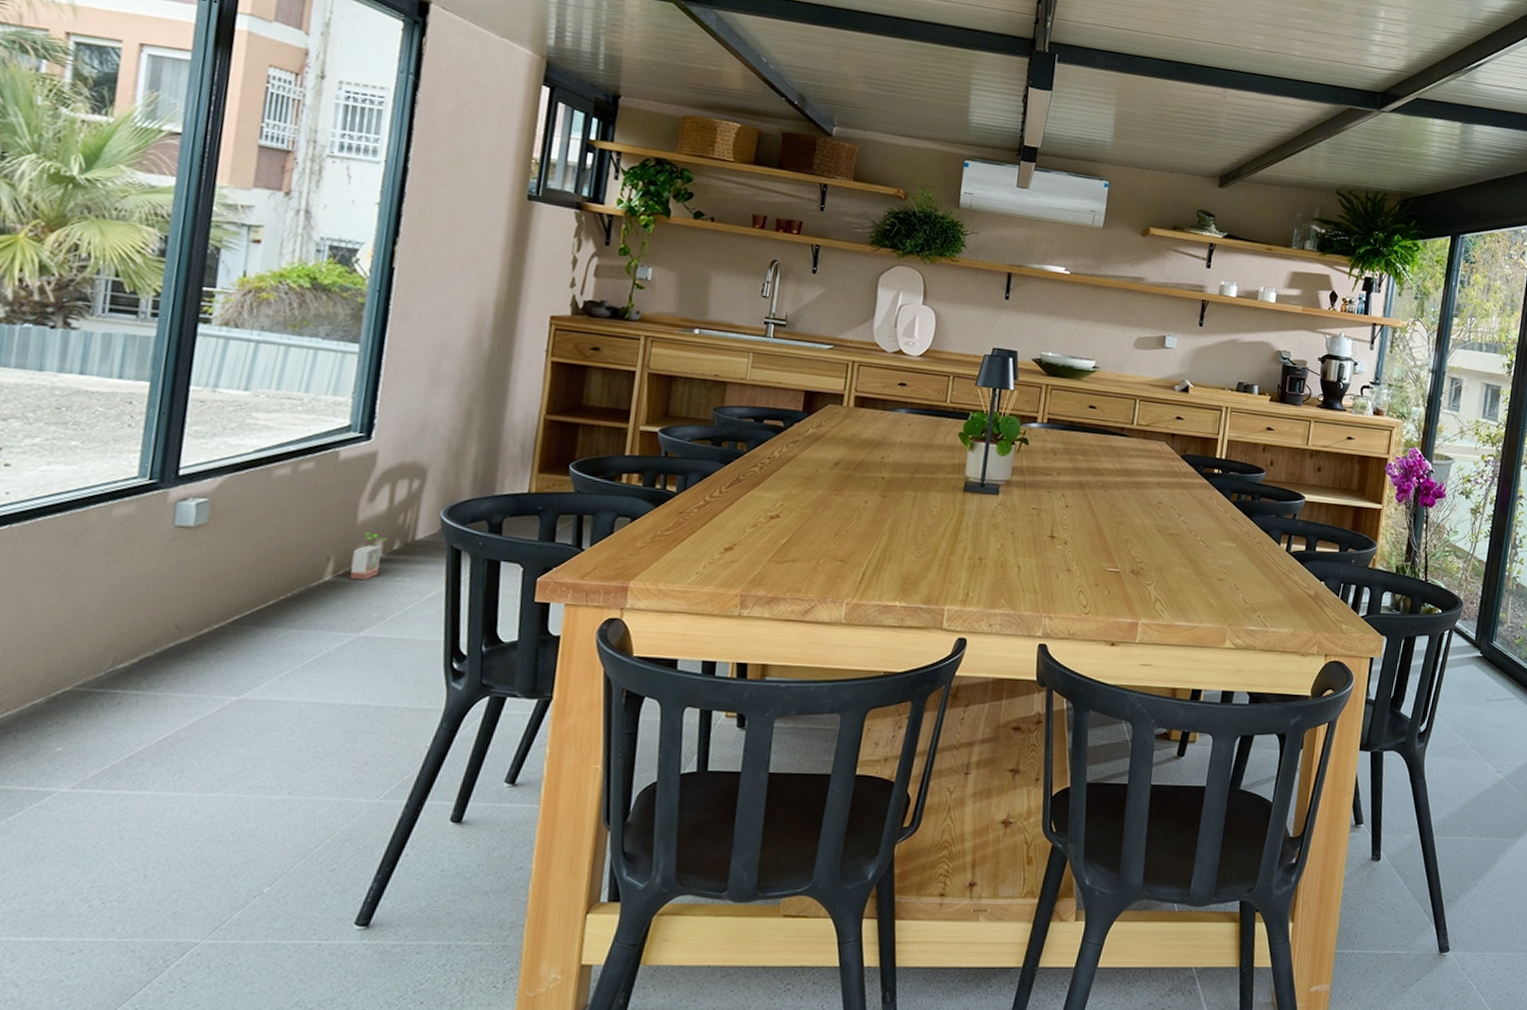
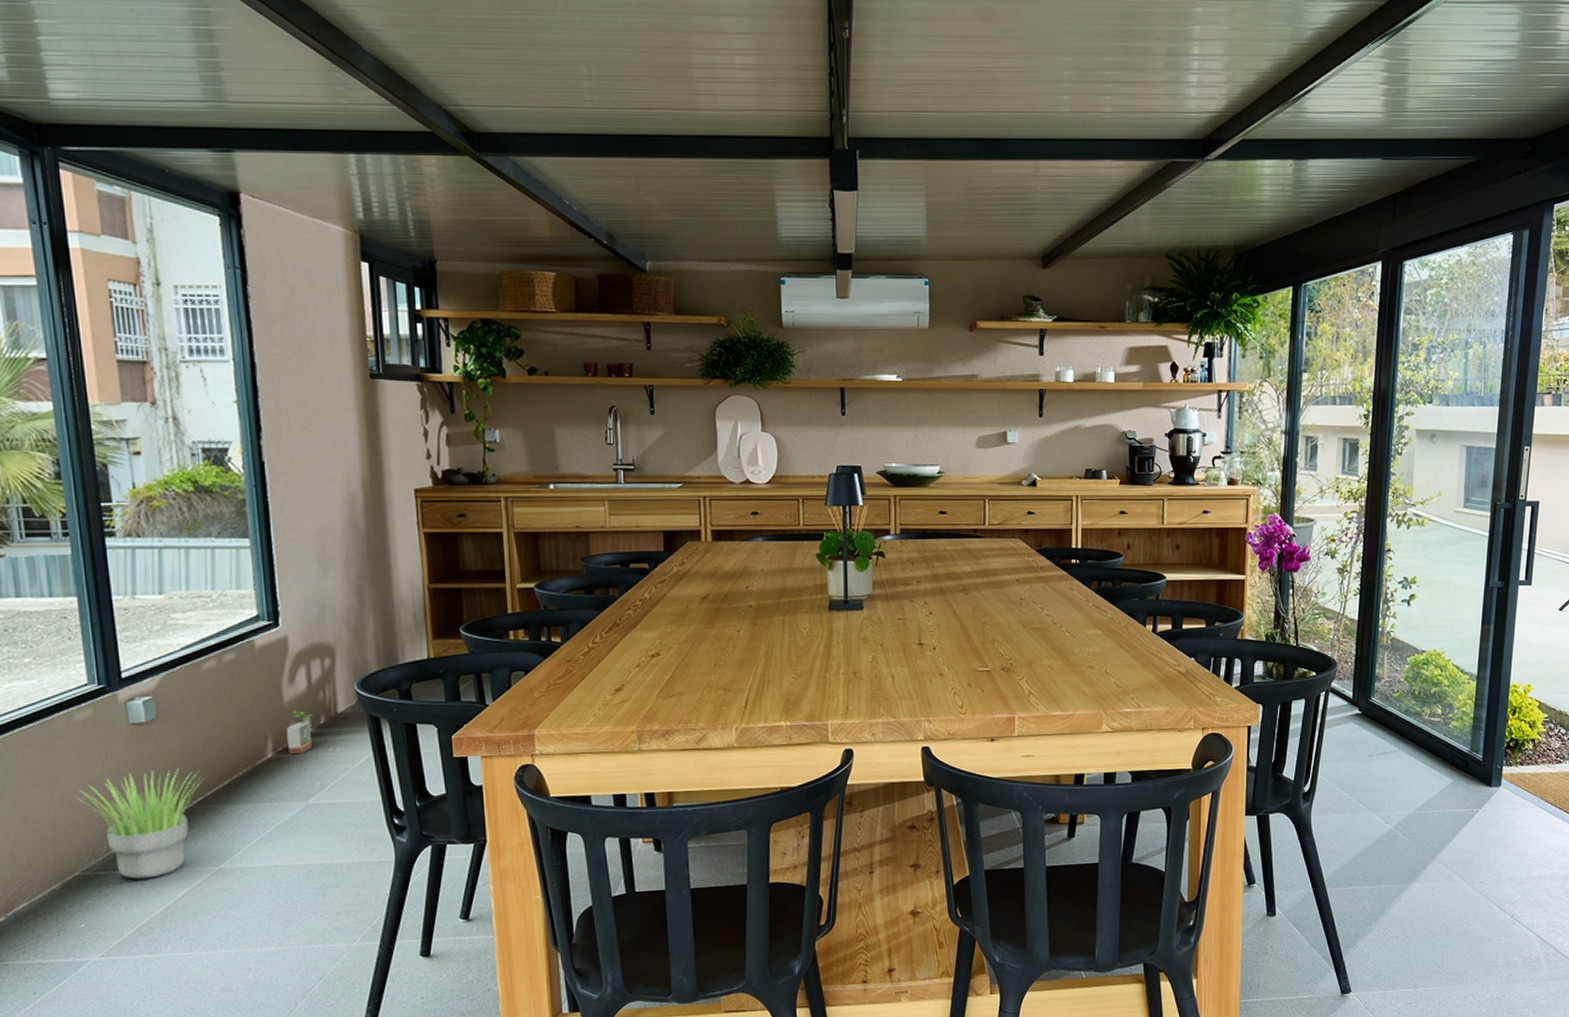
potted plant: none [93,580,245,702] -> present [79,767,203,879]

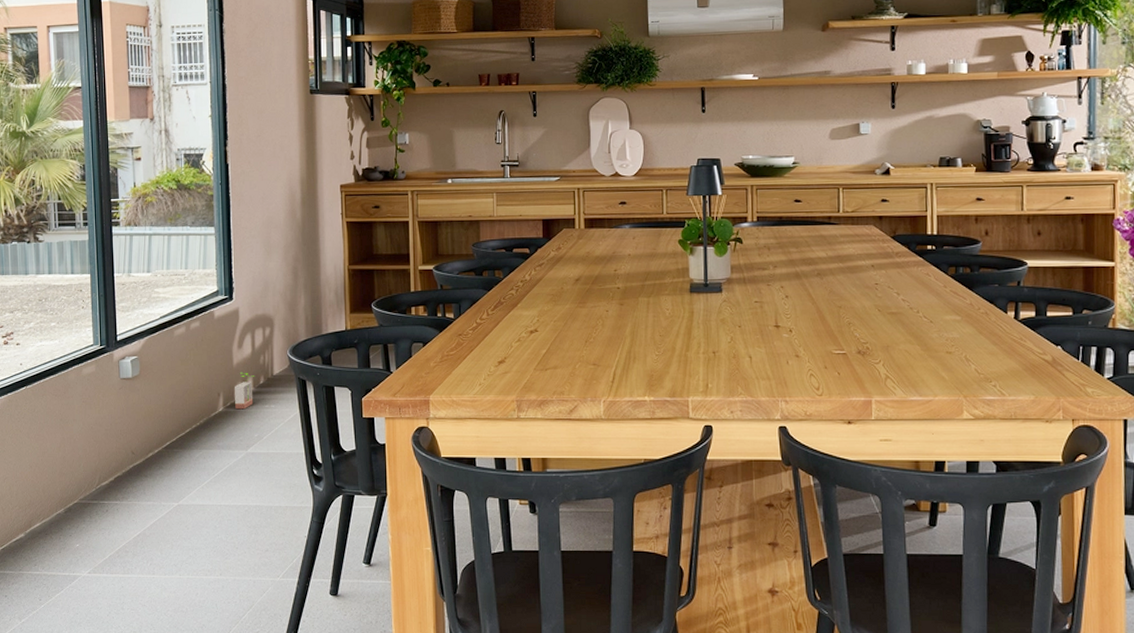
potted plant: present [79,767,203,879] -> none [81,416,171,509]

